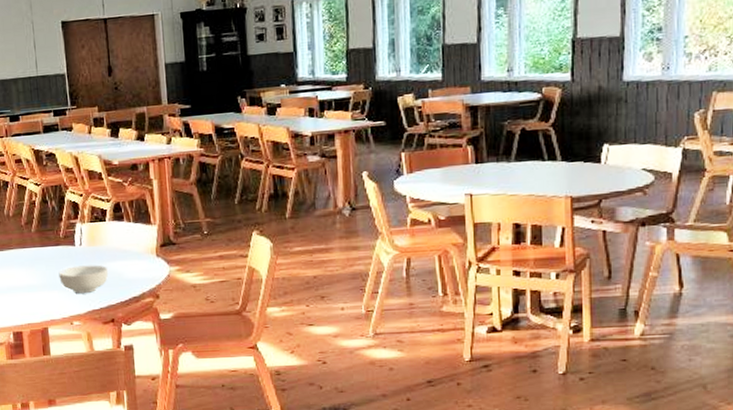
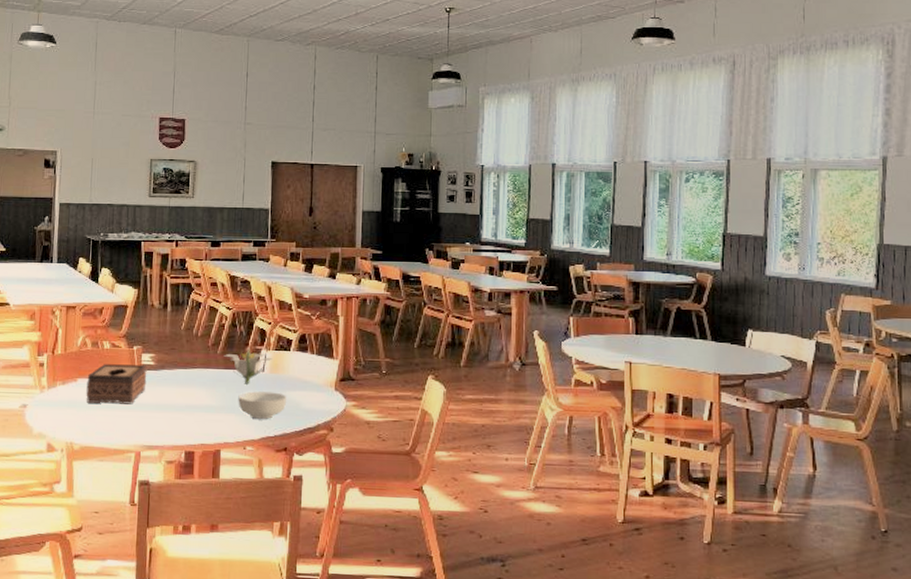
flower: none [38,222,88,260] -> present [224,347,272,385]

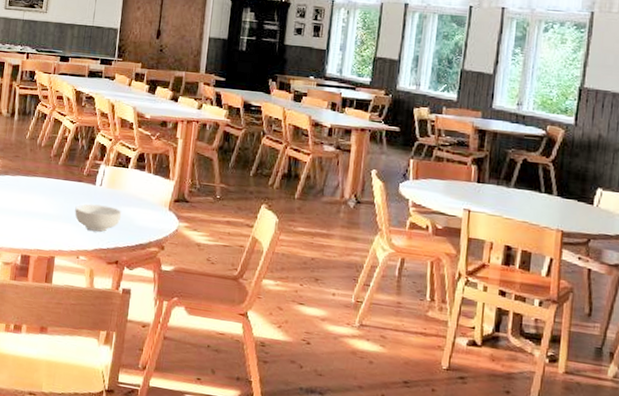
flower: present [224,347,272,385] -> none [64,161,111,197]

